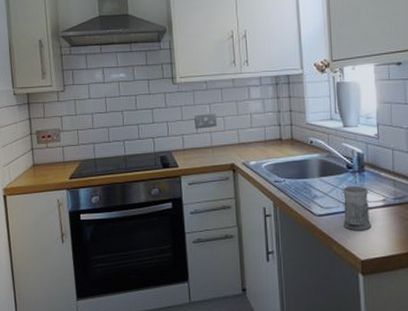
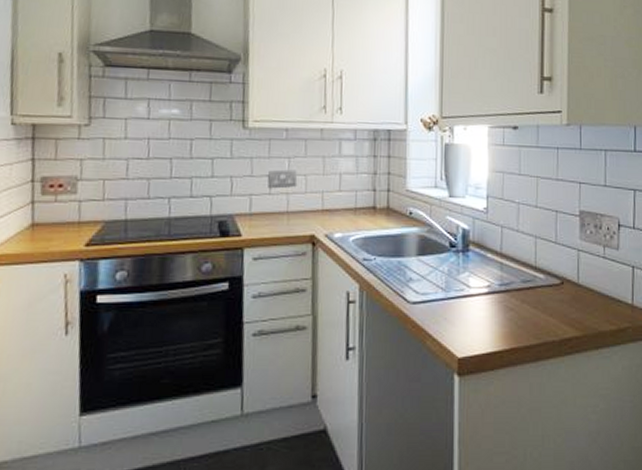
mug: present [343,185,371,231] -> none [441,268,472,323]

